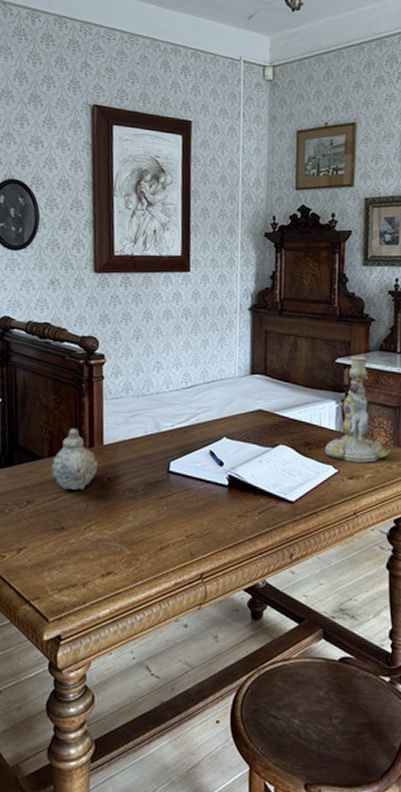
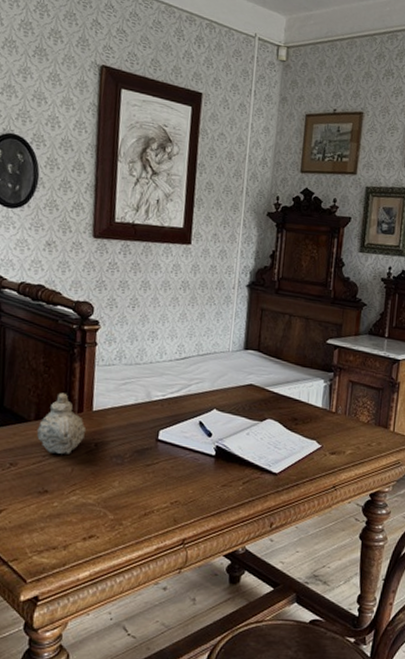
candlestick: present [325,355,391,463] -> none [310,337,372,440]

